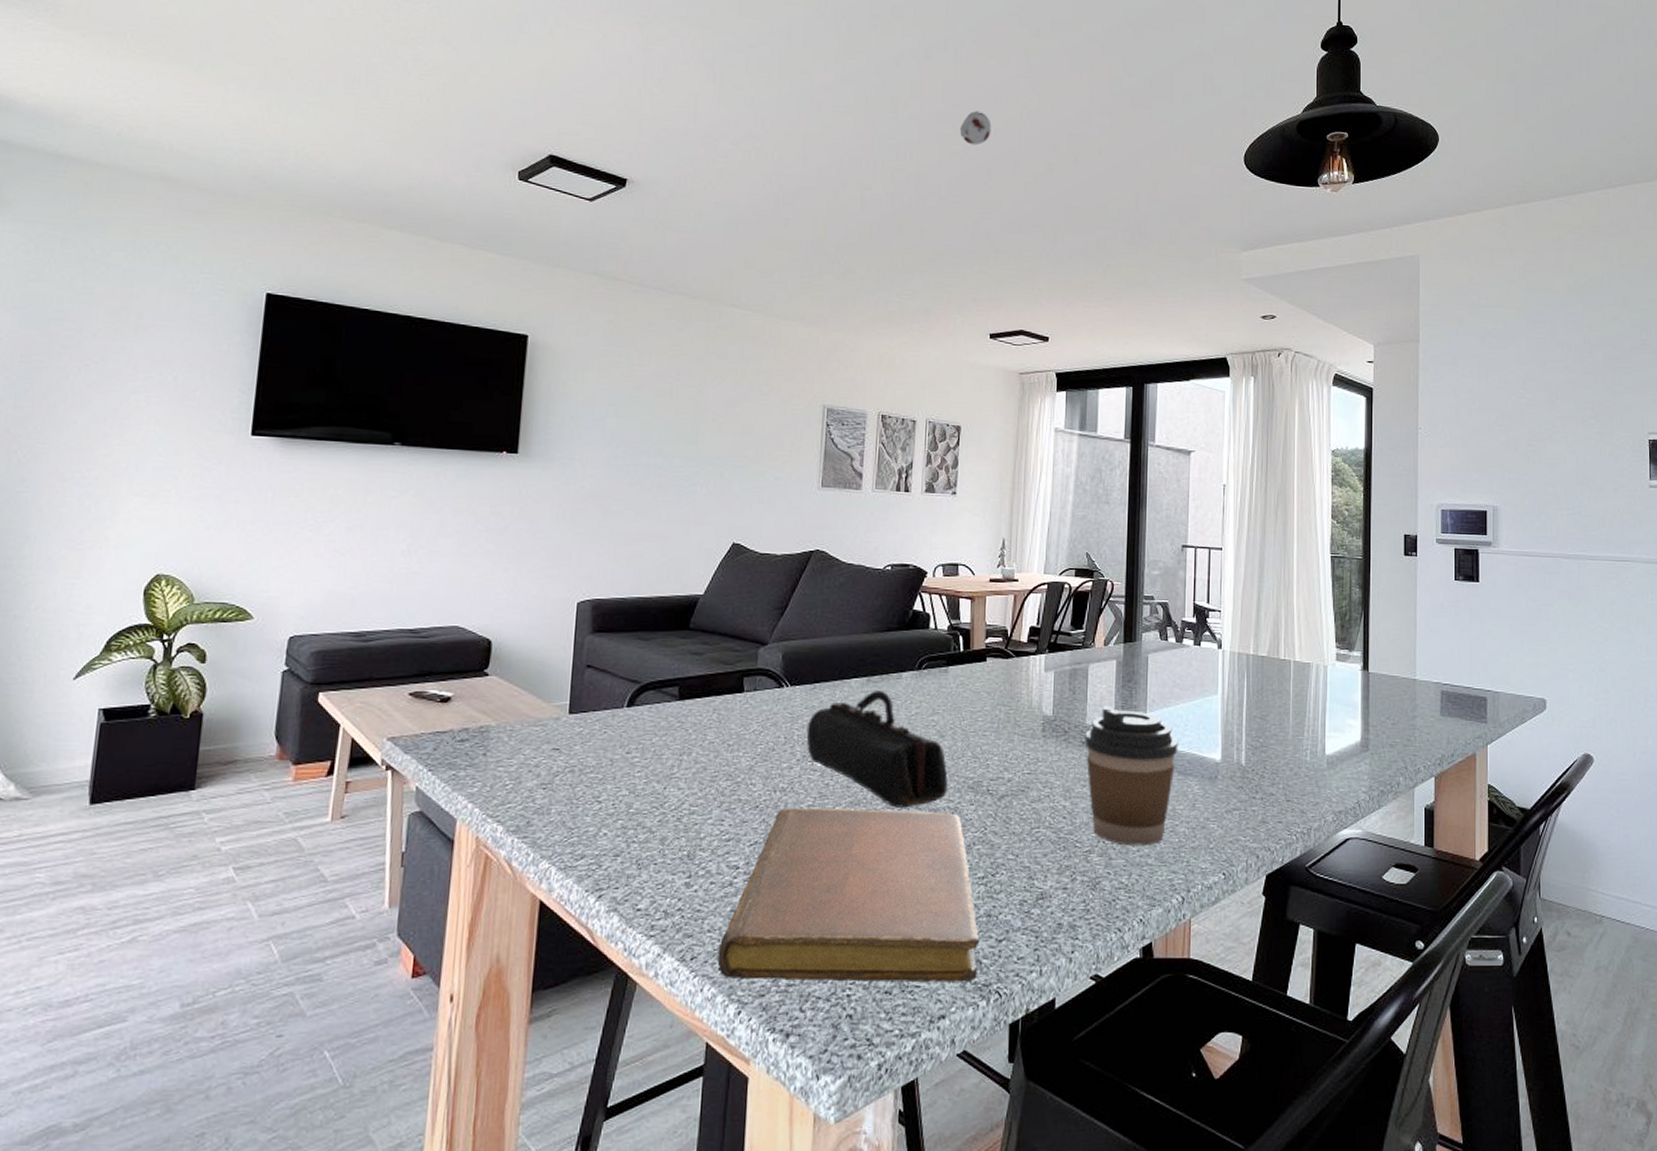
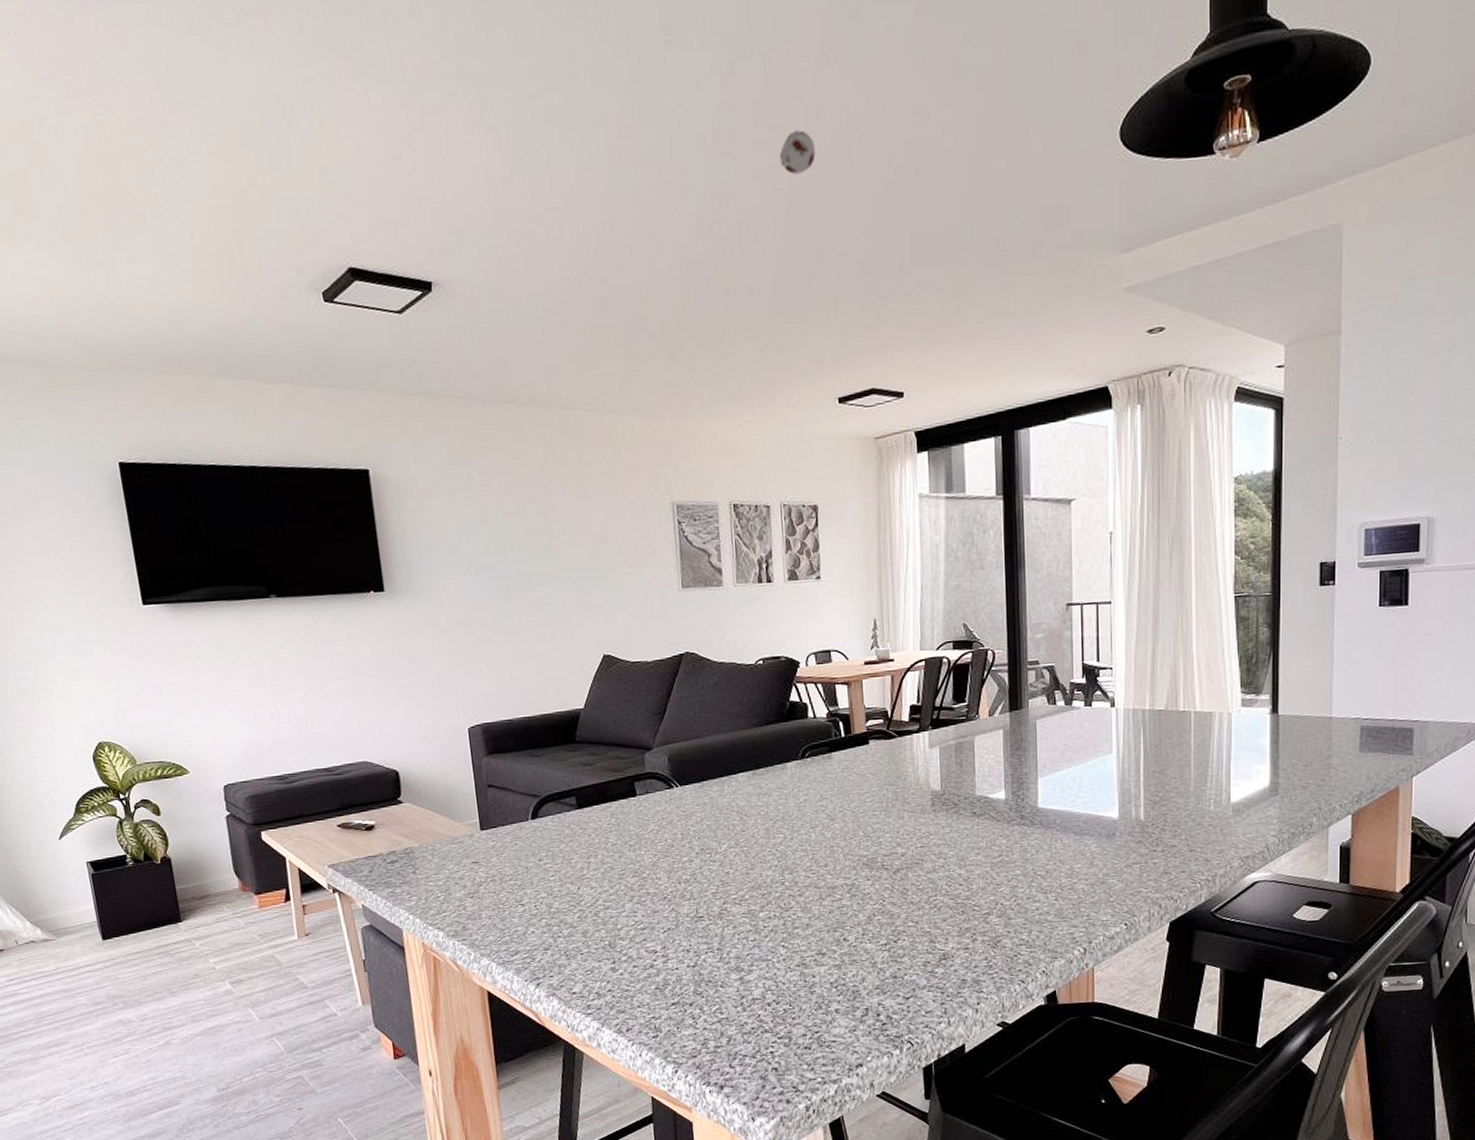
notebook: present [717,808,980,983] -> none [649,889,889,1044]
pencil case: present [806,690,948,808] -> none [701,782,843,889]
coffee cup: present [1085,705,1179,846] -> none [975,775,1073,906]

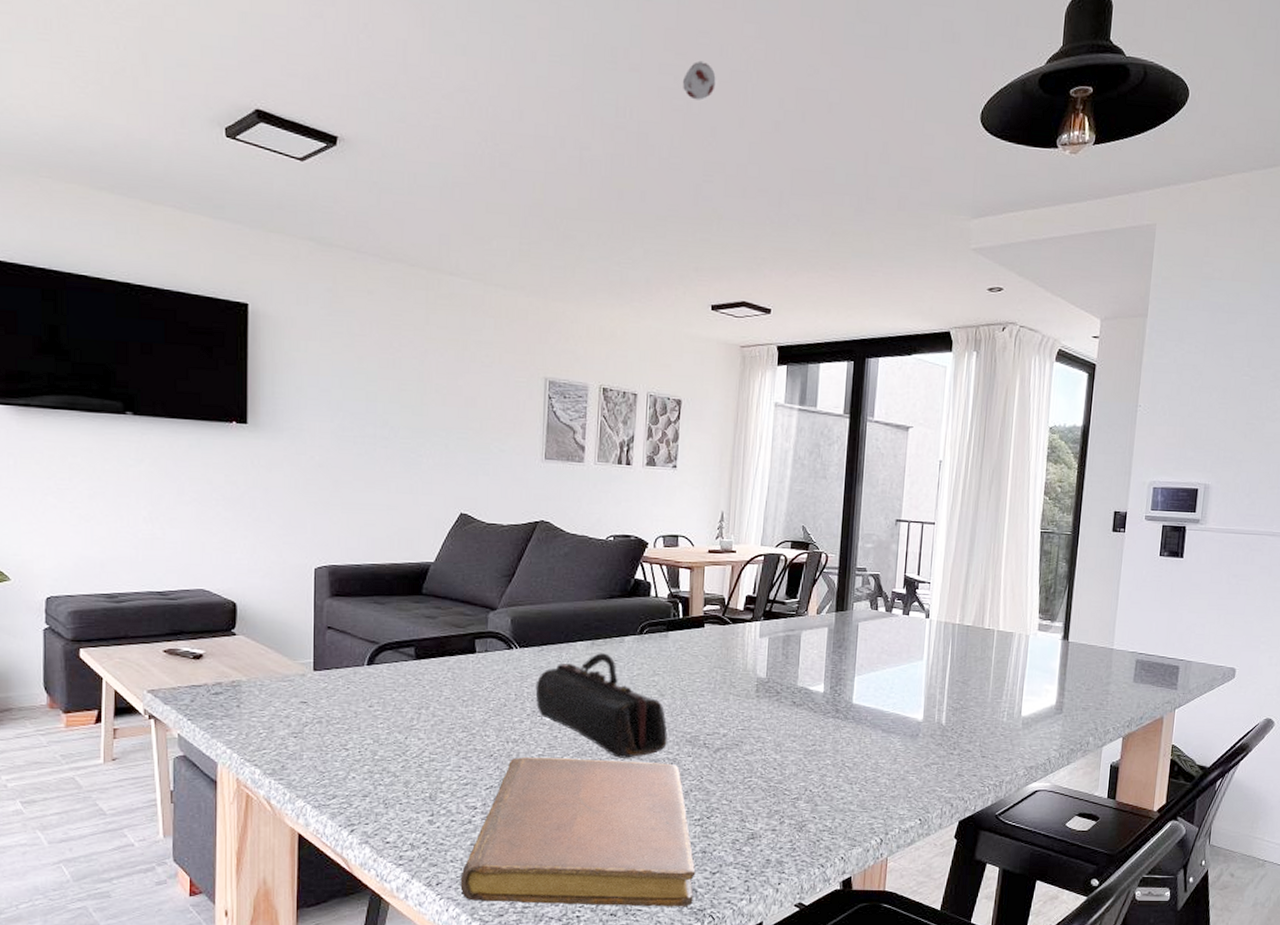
notebook: none [649,889,889,1044] -> present [460,757,696,907]
pencil case: none [701,782,843,889] -> present [535,653,668,758]

